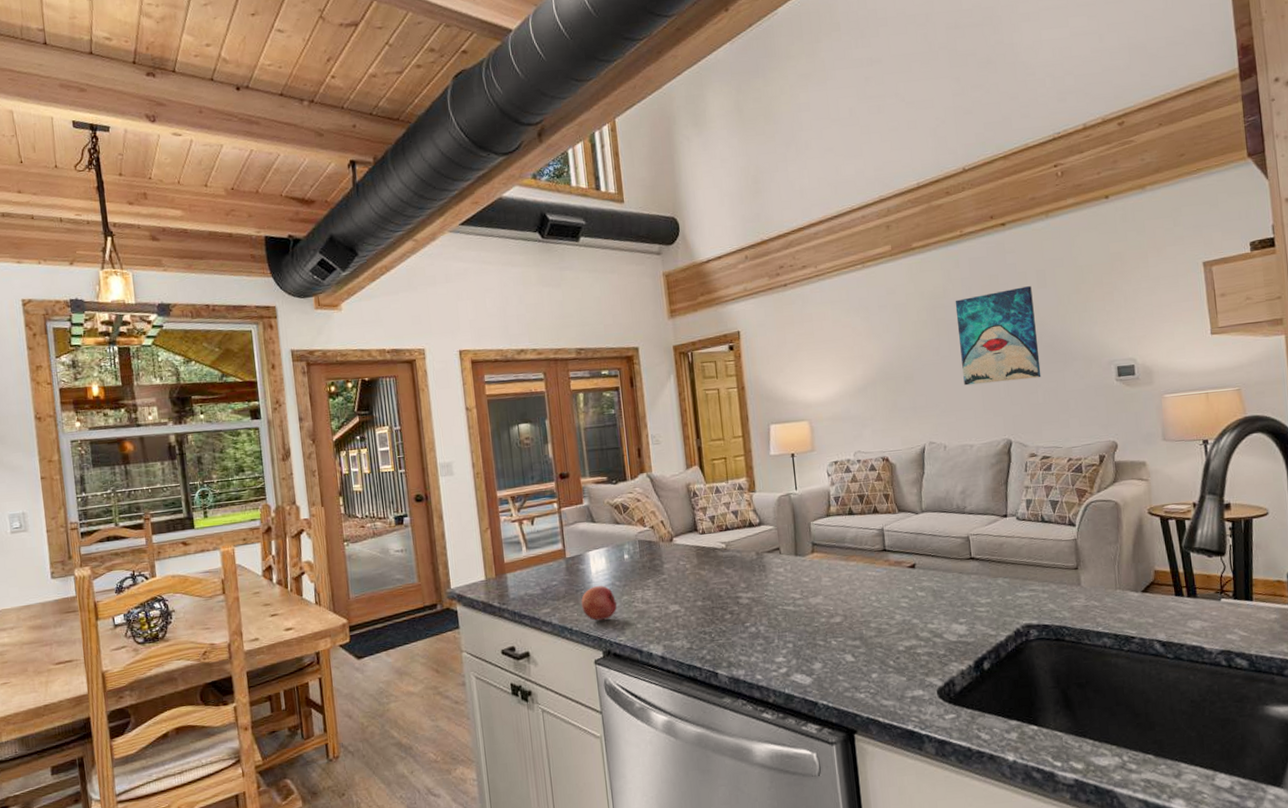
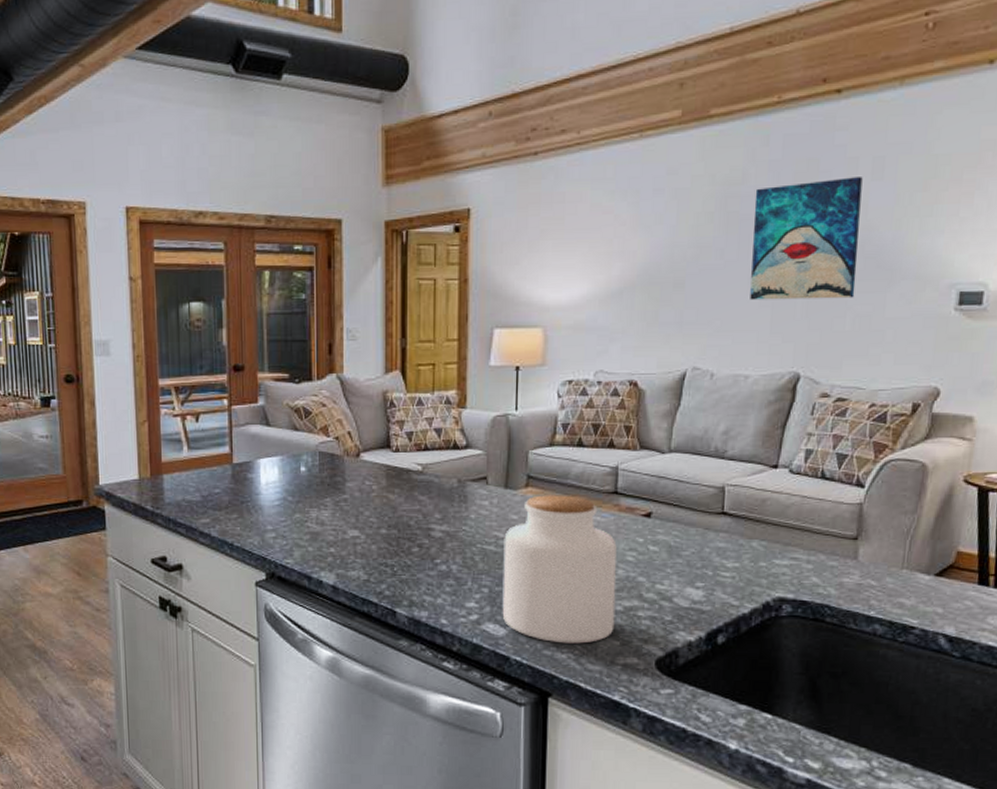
fruit: present [581,585,617,621] -> none [246,499,286,538]
jar: none [800,556,900,685] -> present [502,495,617,644]

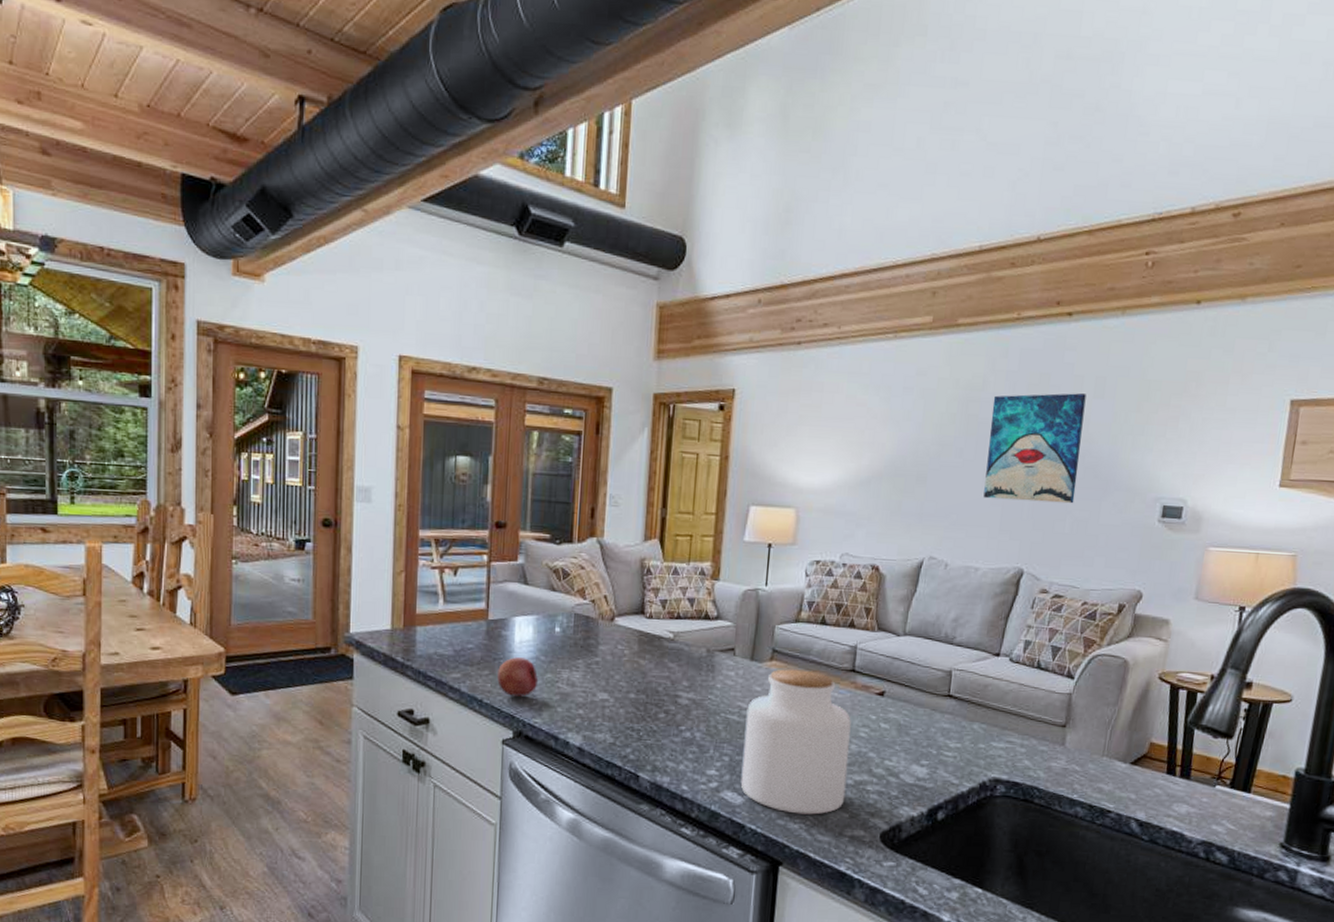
fruit: none [246,499,286,538] -> present [497,657,538,697]

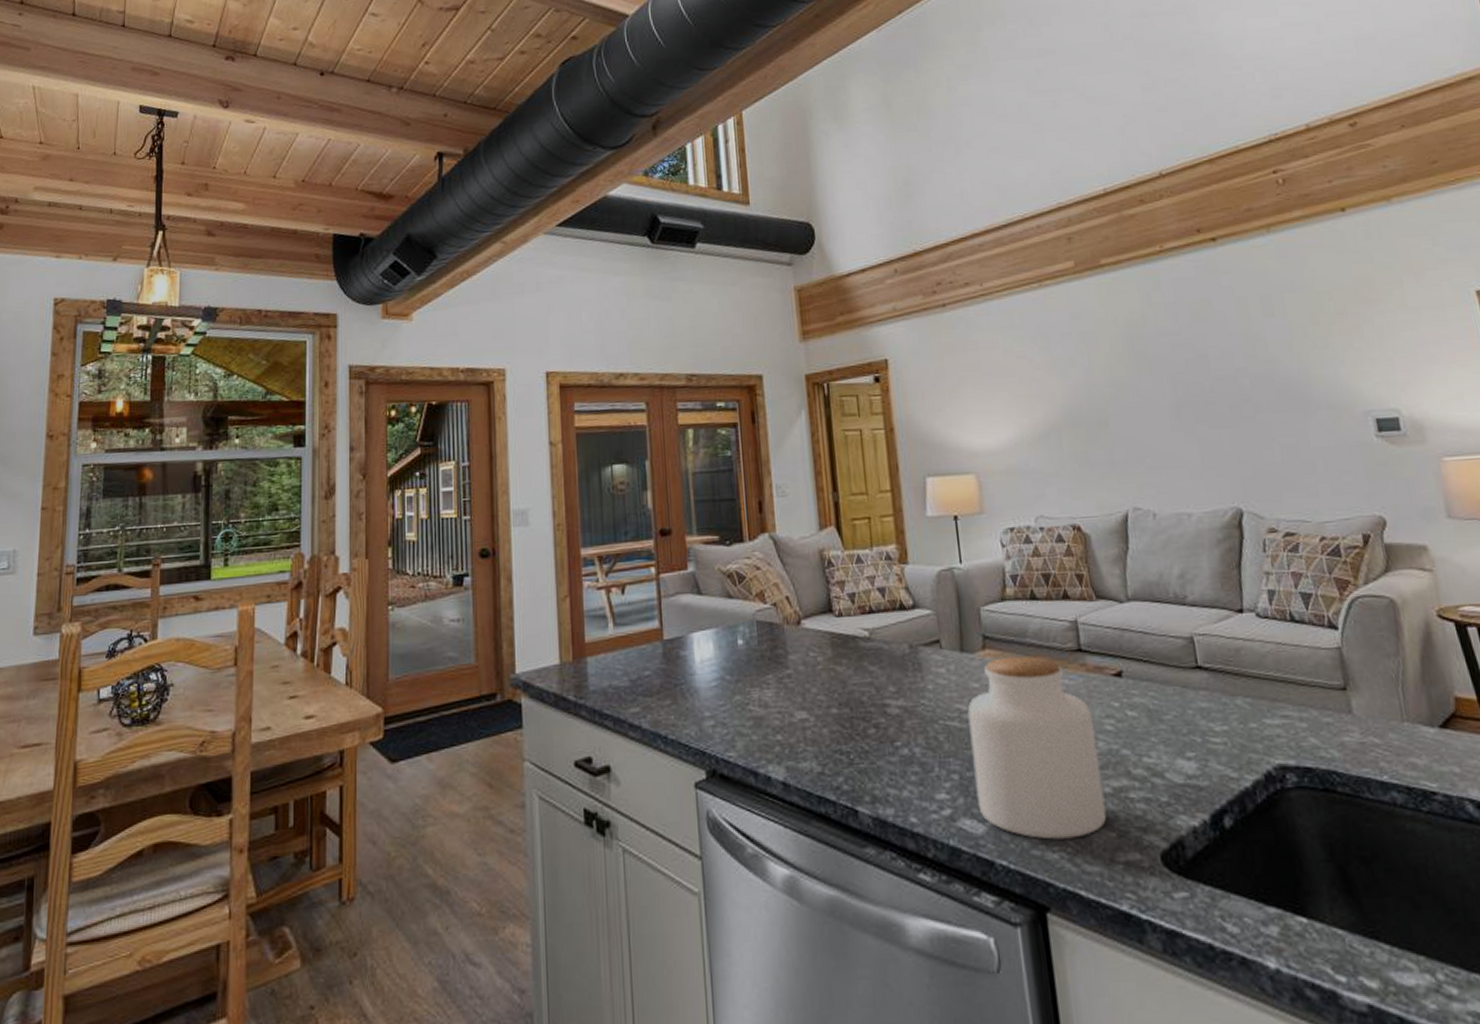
fruit: present [497,657,538,697] -> none [680,680,726,728]
wall art: present [983,393,1086,504] -> none [1157,314,1276,437]

